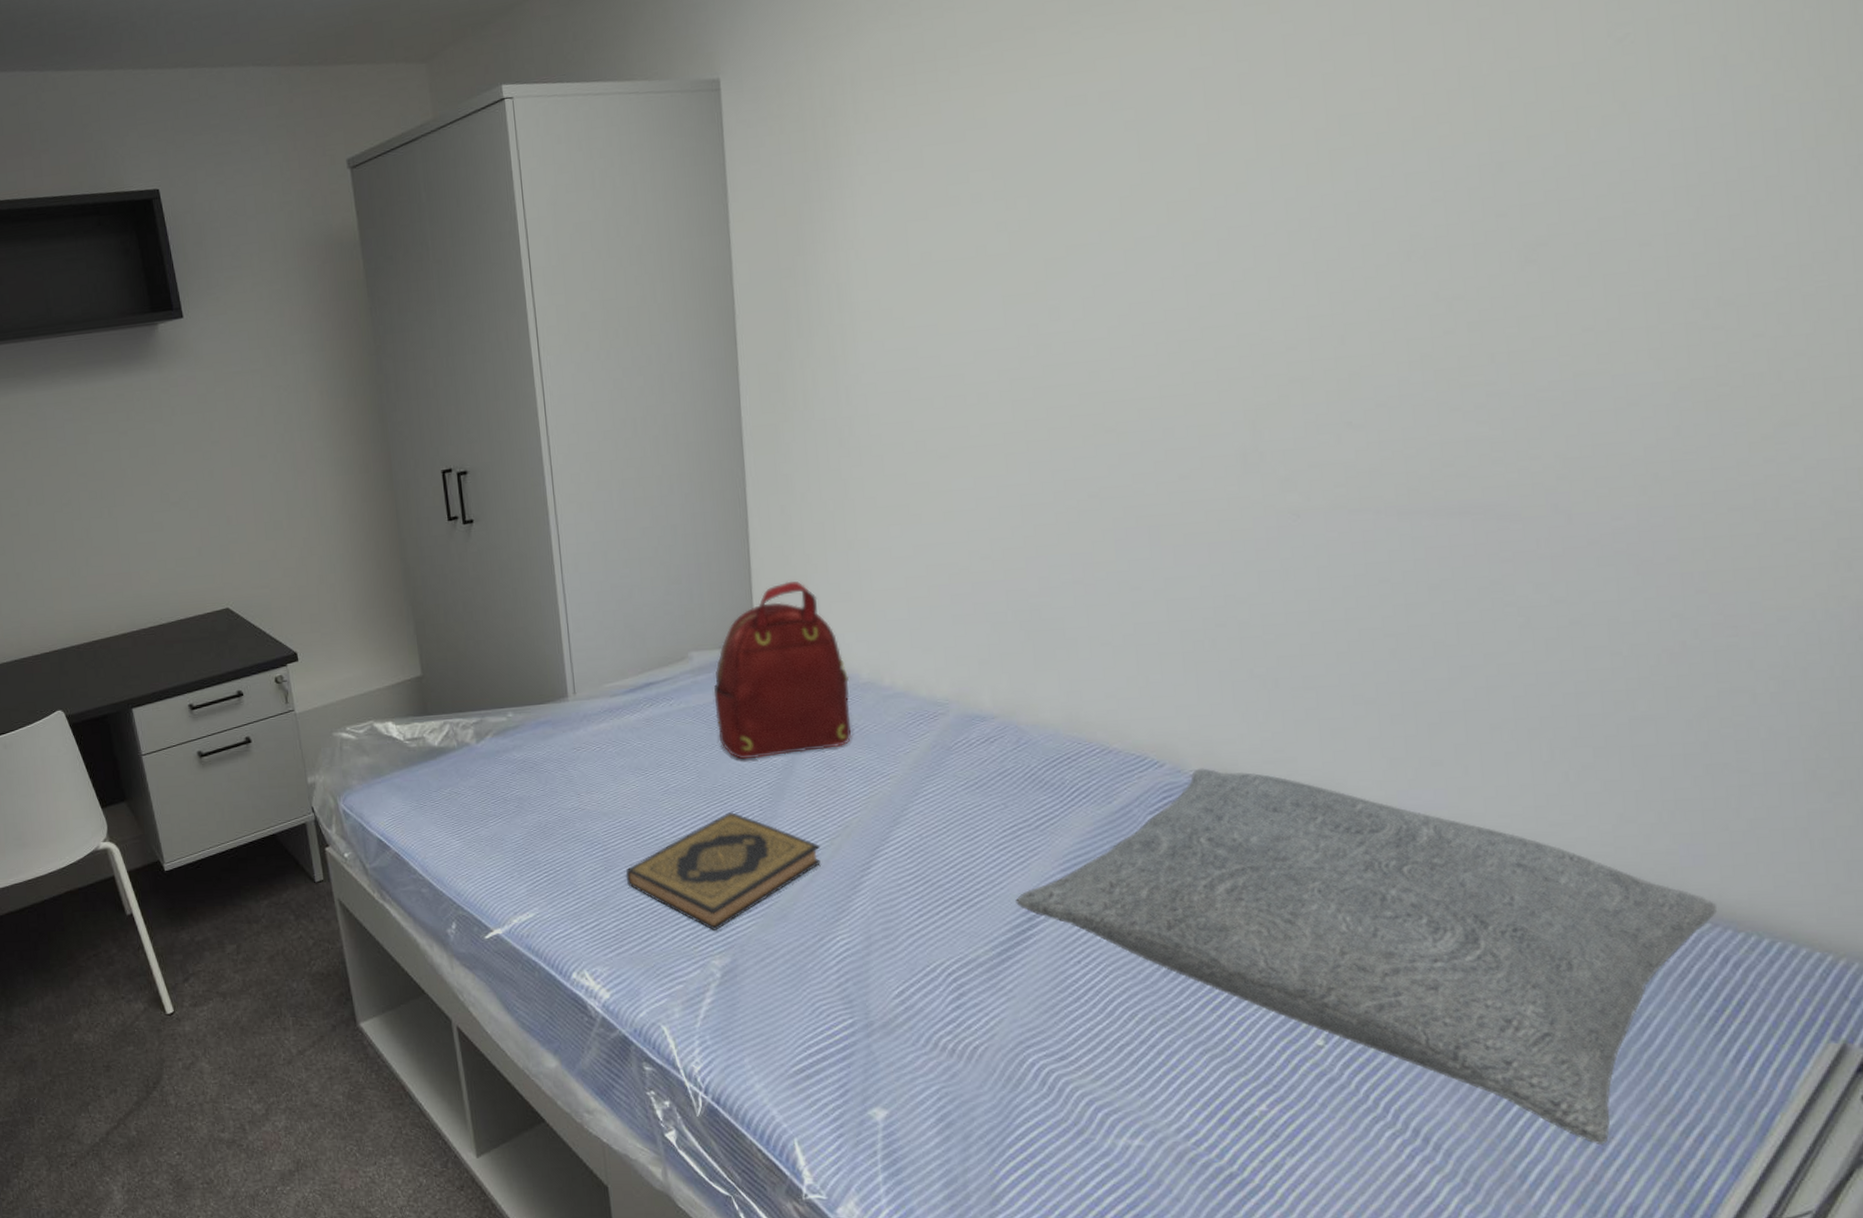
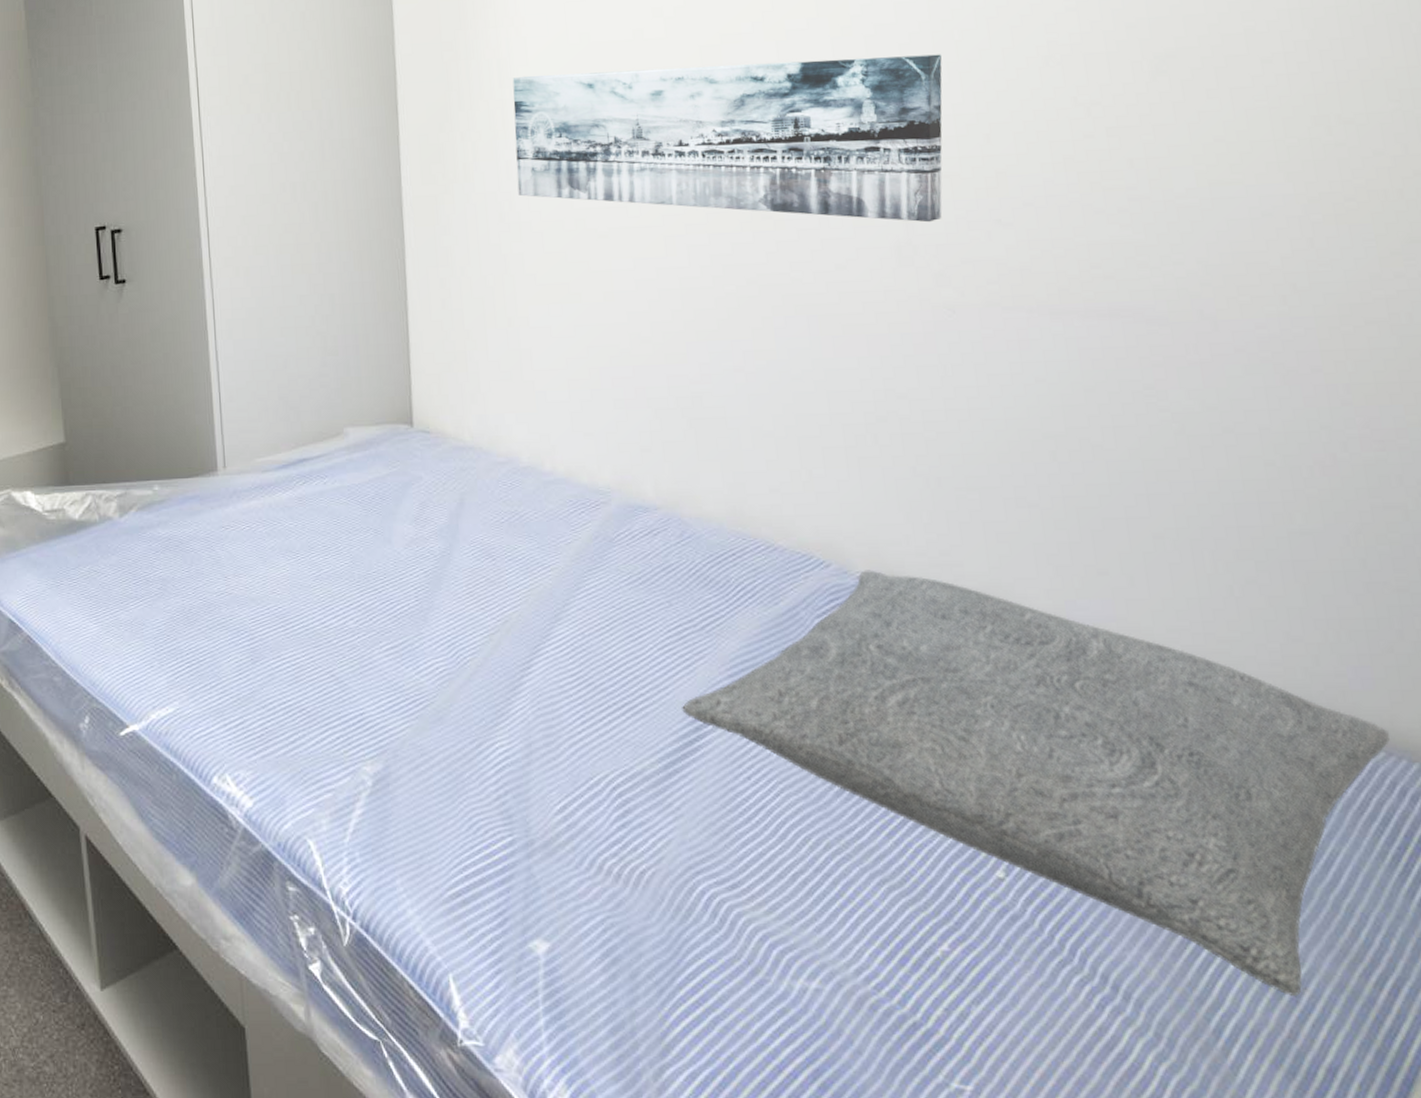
hardback book: present [625,812,821,930] -> none [273,602,479,733]
backpack: present [713,581,852,760] -> none [369,357,512,545]
wall art: none [852,255,1298,429] -> present [512,54,943,223]

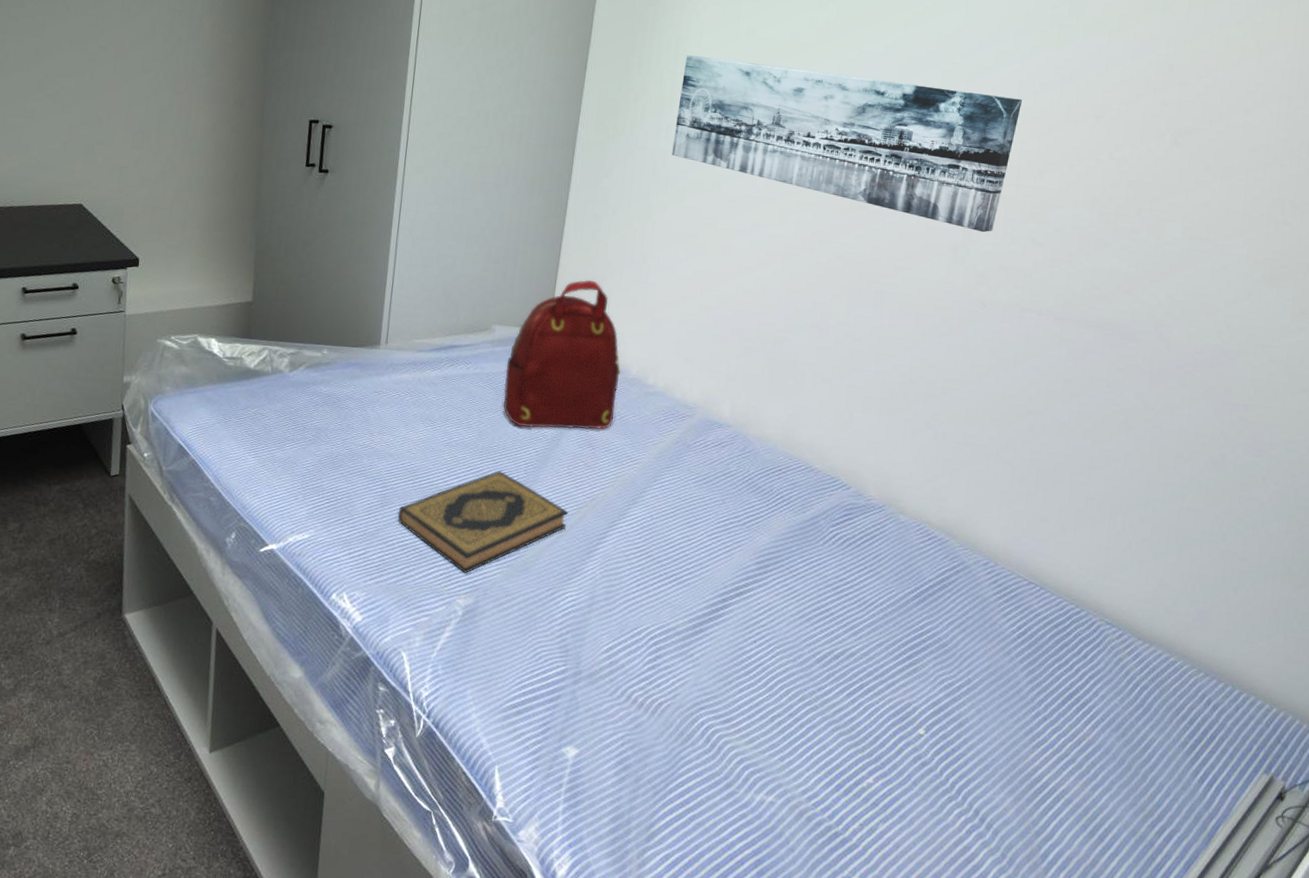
hardback book: none [273,602,479,733] -> present [397,471,569,573]
backpack: none [369,357,512,545] -> present [502,279,622,430]
pillow: present [682,570,1390,997] -> none [716,495,1210,837]

